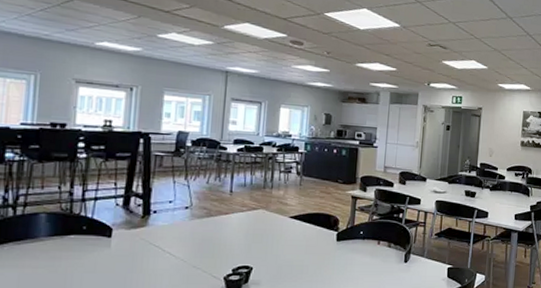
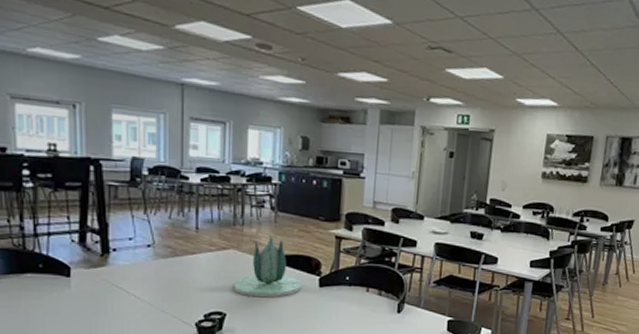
succulent plant: none [260,197,322,252] -> present [233,235,302,298]

